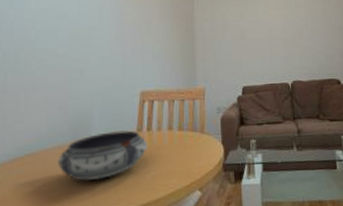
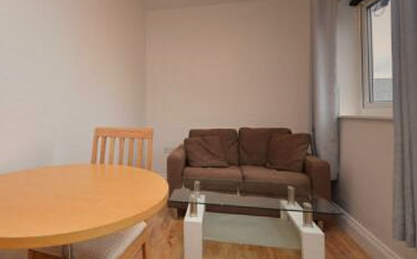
bowl: present [57,130,147,181] -> none [25,161,100,201]

